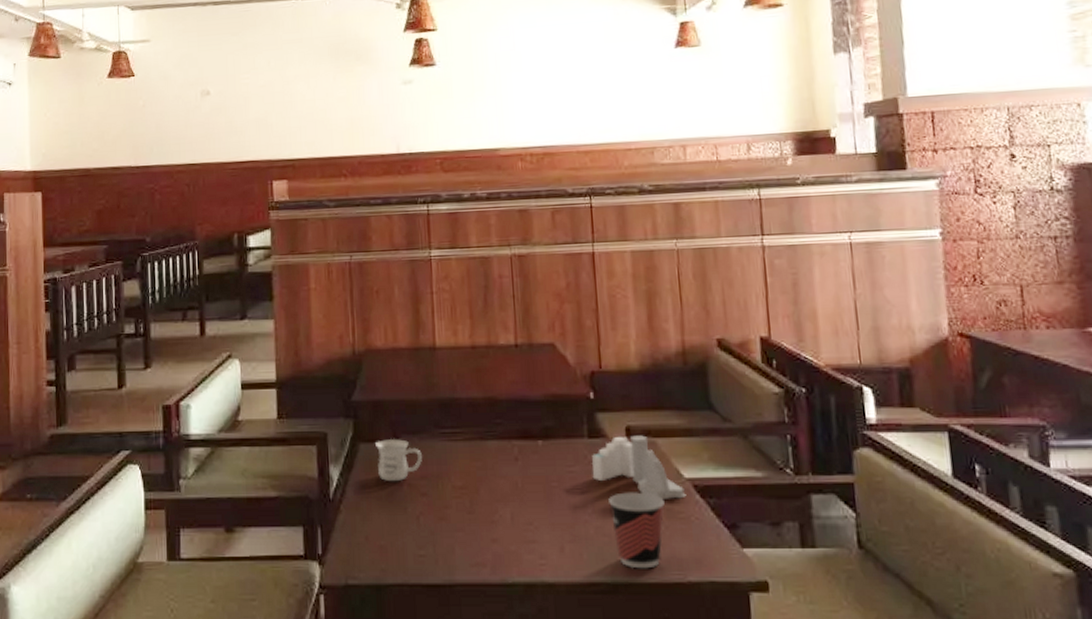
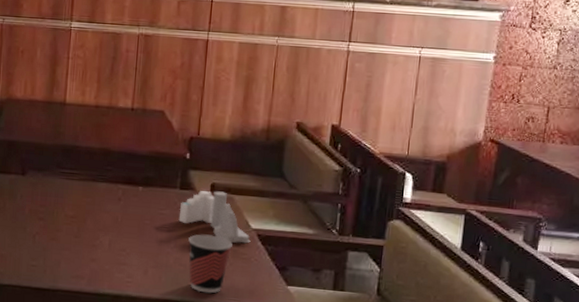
mug: present [376,439,422,482] -> none [6,172,43,207]

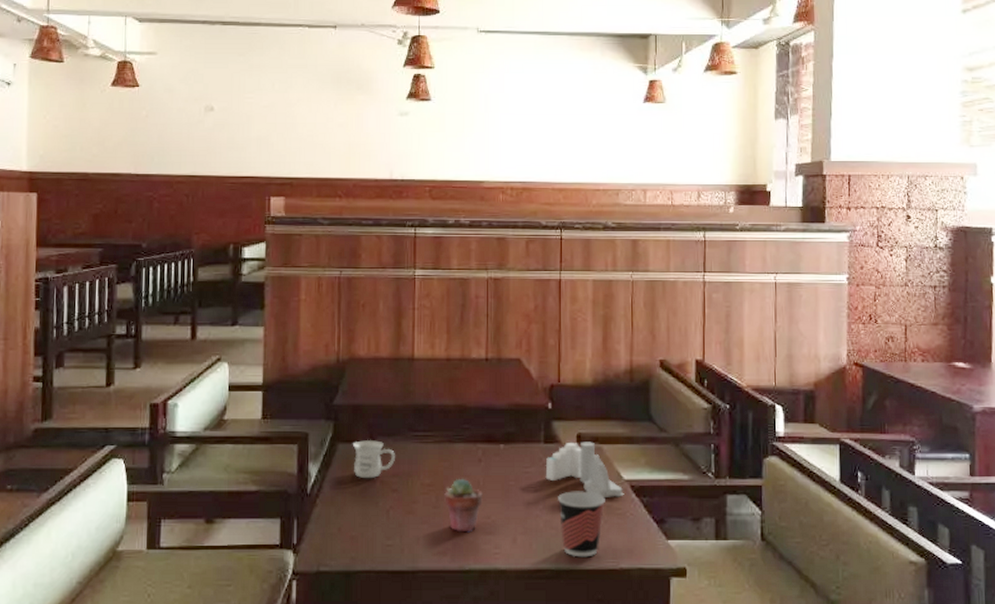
mug: none [6,172,43,207] -> present [353,440,395,479]
potted succulent: none [85,213,120,262] -> present [444,478,483,533]

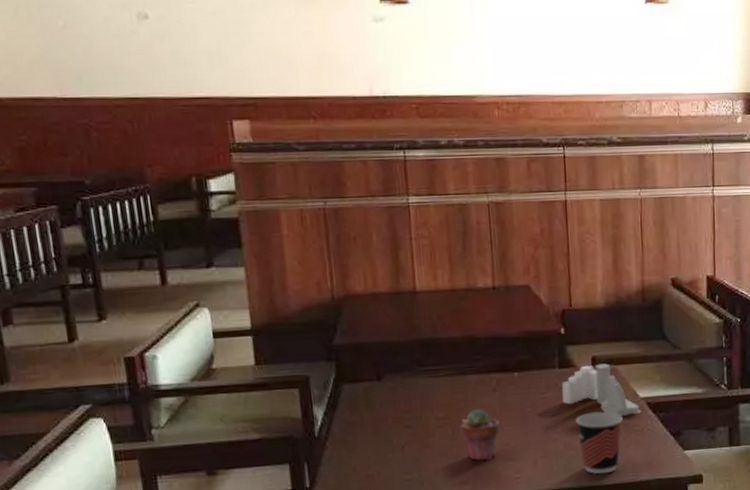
mug: present [353,440,395,479] -> none [359,378,406,418]

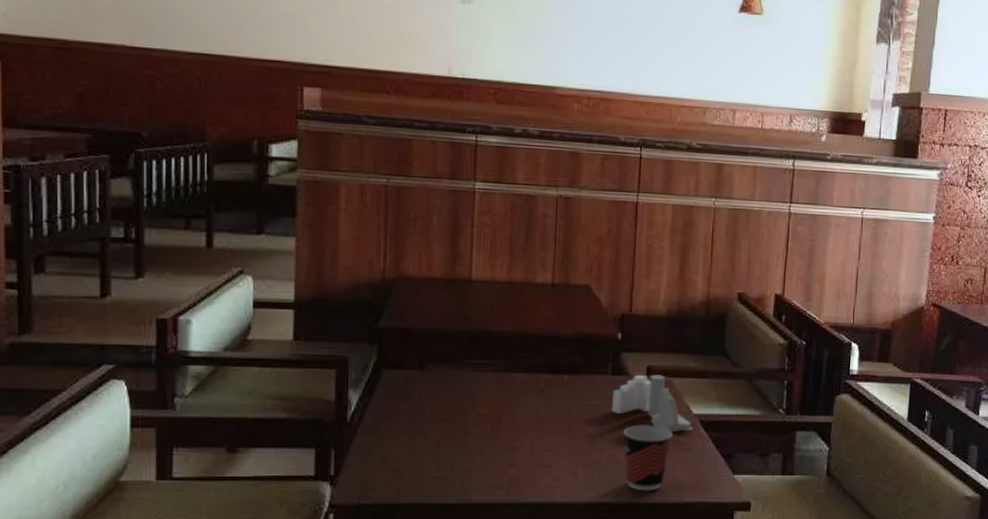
potted succulent: present [460,408,500,462] -> none [501,409,543,465]

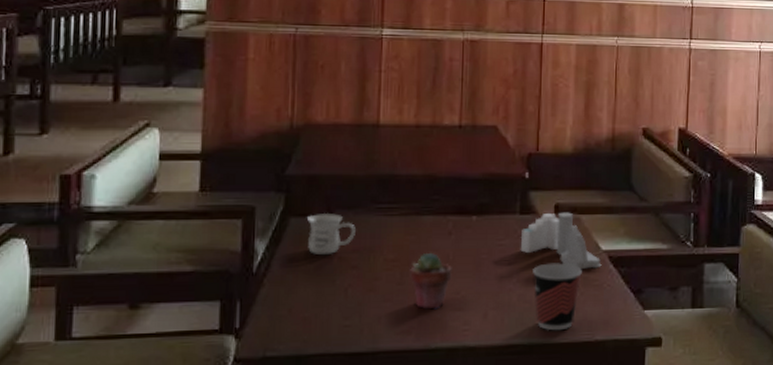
mug: none [400,367,448,408] -> present [307,214,355,256]
potted succulent: none [501,409,543,465] -> present [410,252,452,310]

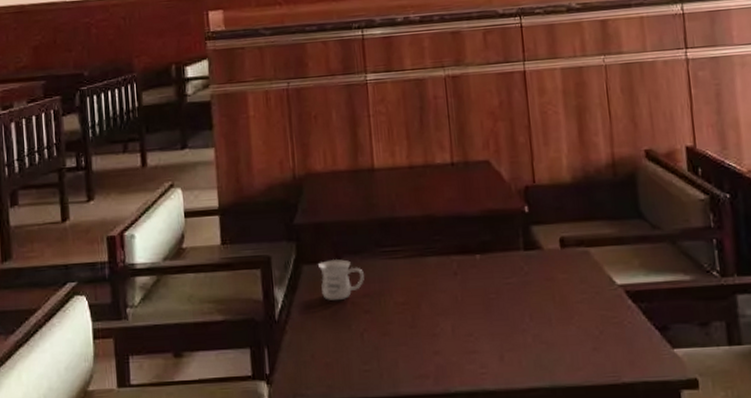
potted succulent: present [410,252,452,310] -> none [421,294,463,353]
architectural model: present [520,212,602,269] -> none [527,245,619,306]
cup: present [533,263,582,331] -> none [545,300,599,373]

